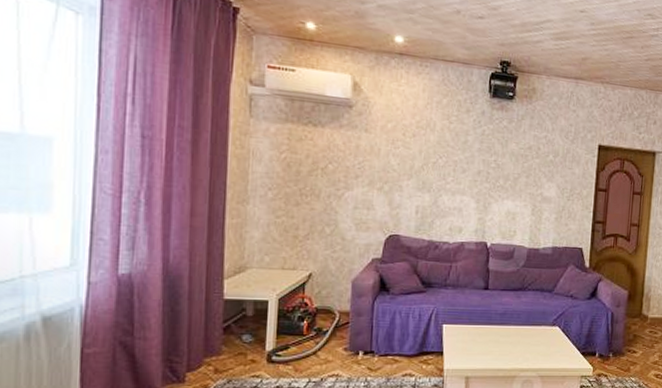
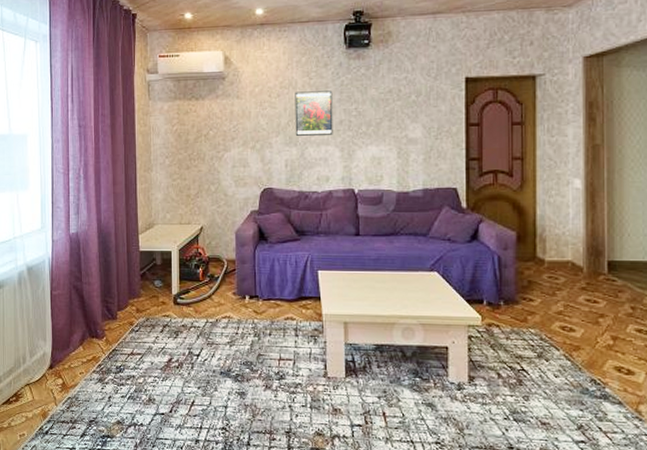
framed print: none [429,134,473,185] -> present [295,90,333,136]

